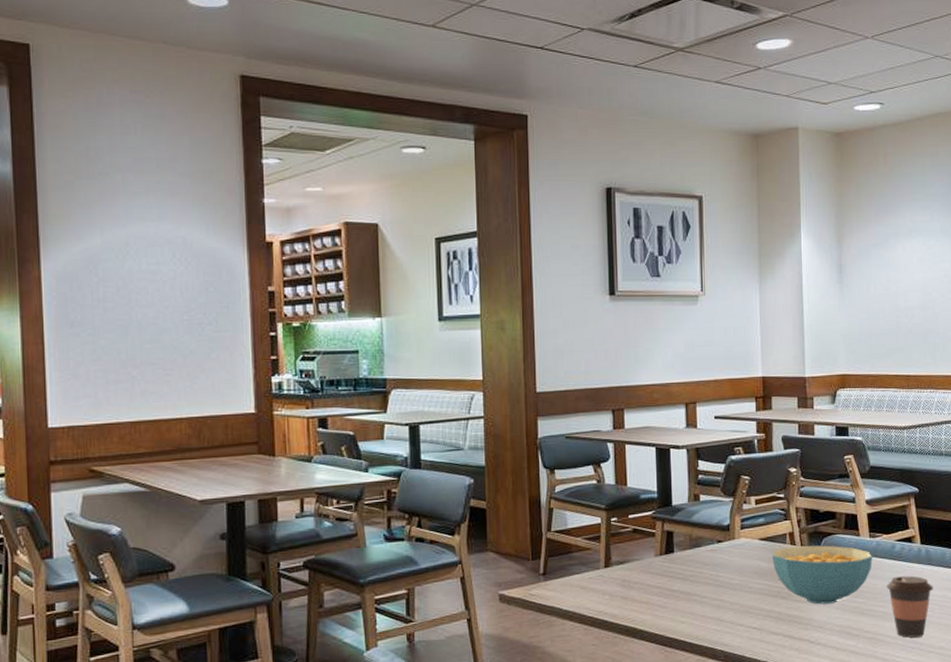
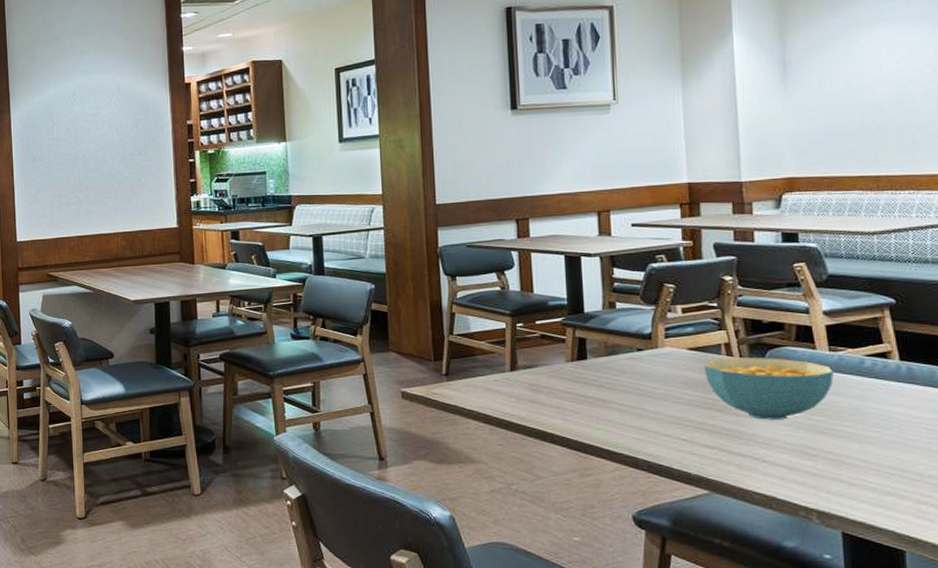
coffee cup: present [887,576,933,638] -> none [854,395,919,463]

